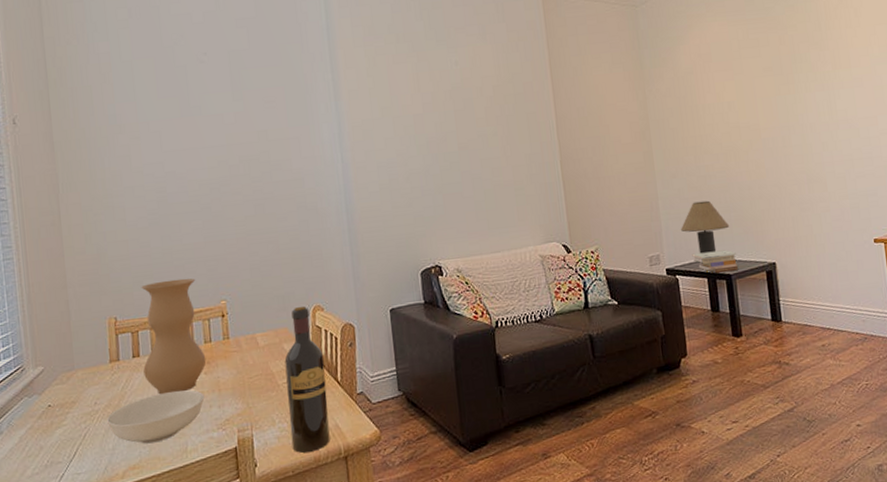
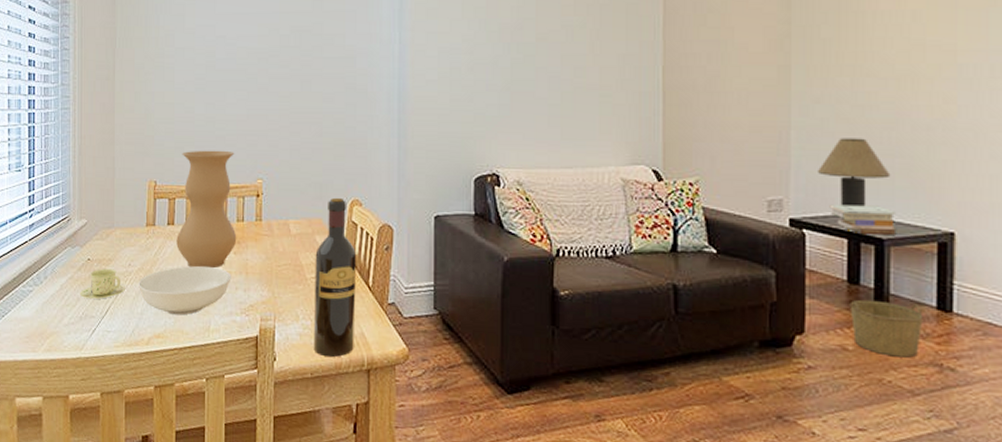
cup and saucer: none [42,410,94,446] -> present [79,268,126,299]
basket: none [715,319,765,362] -> present [849,299,923,358]

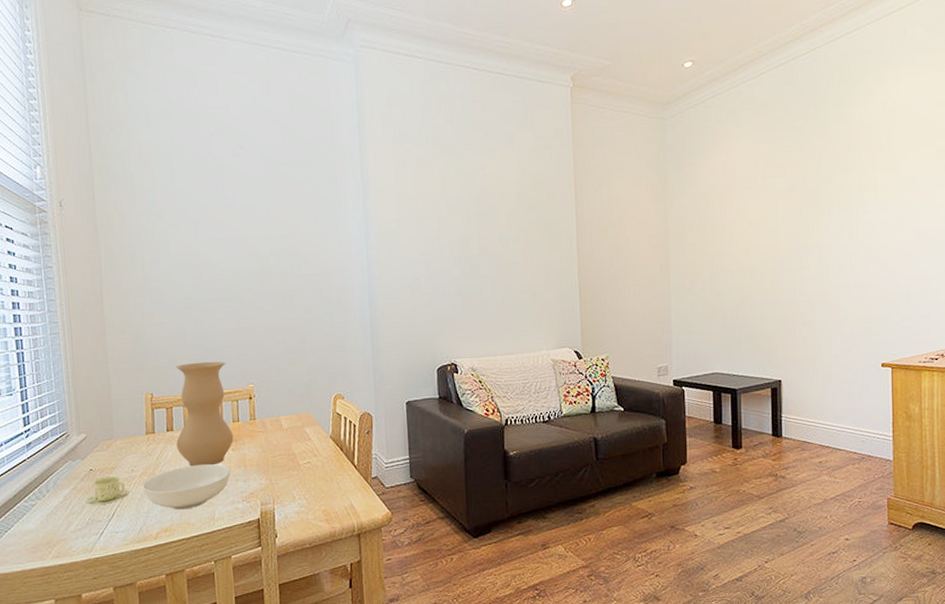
wine bottle: present [313,197,356,357] -> none [306,393,345,528]
table lamp: present [816,138,891,207] -> none [690,316,740,368]
books: present [829,204,897,235] -> none [700,365,745,387]
basket: present [849,299,923,358] -> none [716,433,764,473]

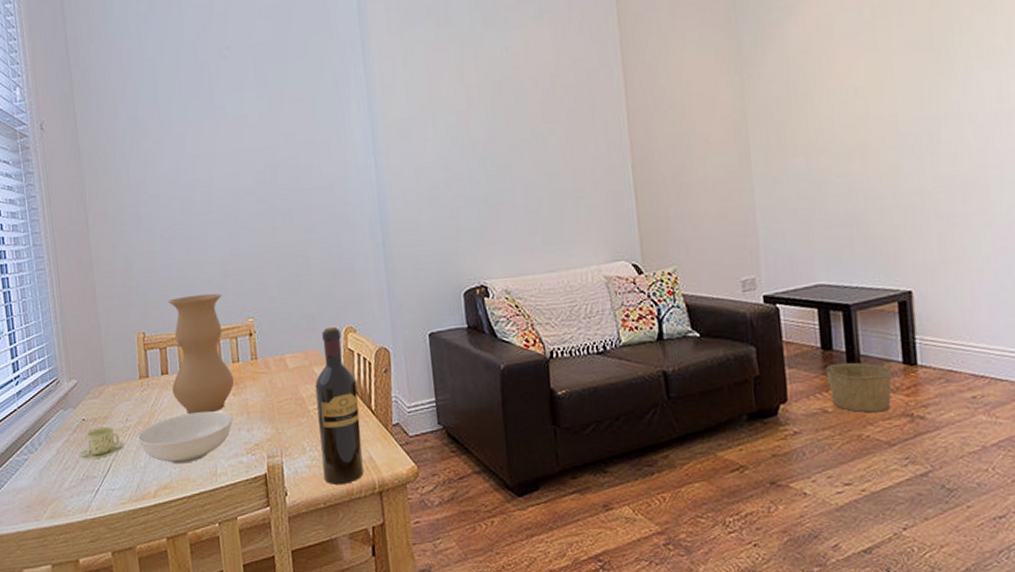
wine bottle: none [306,393,345,528] -> present [315,326,364,484]
basket: none [716,433,764,473] -> present [825,361,893,413]

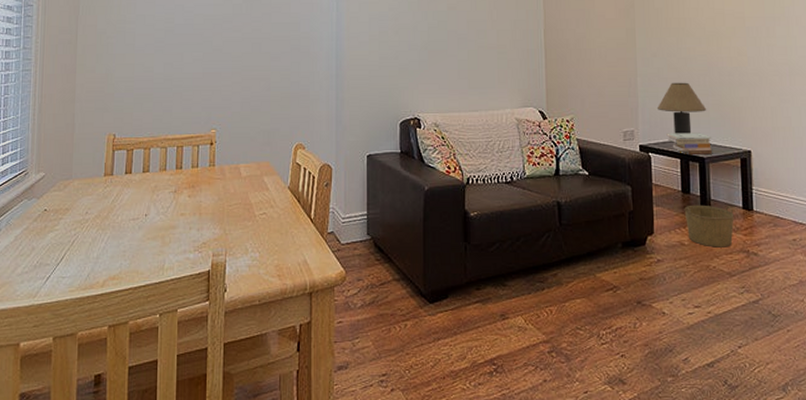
cup and saucer: present [77,426,126,459] -> none [34,217,83,247]
bowl: present [137,411,233,464] -> none [94,209,186,257]
vase: present [168,293,235,415] -> none [133,105,192,212]
wine bottle: present [315,326,364,484] -> none [261,142,299,284]
table lamp: none [783,212,851,278] -> present [656,82,707,134]
books: none [798,274,861,302] -> present [666,133,713,154]

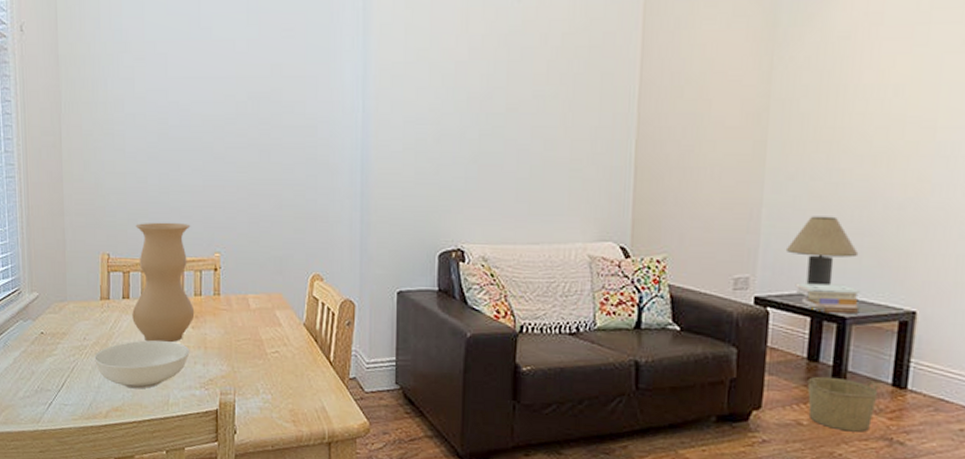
bowl: none [94,209,186,257] -> present [93,340,190,389]
vase: none [133,105,192,212] -> present [132,222,195,343]

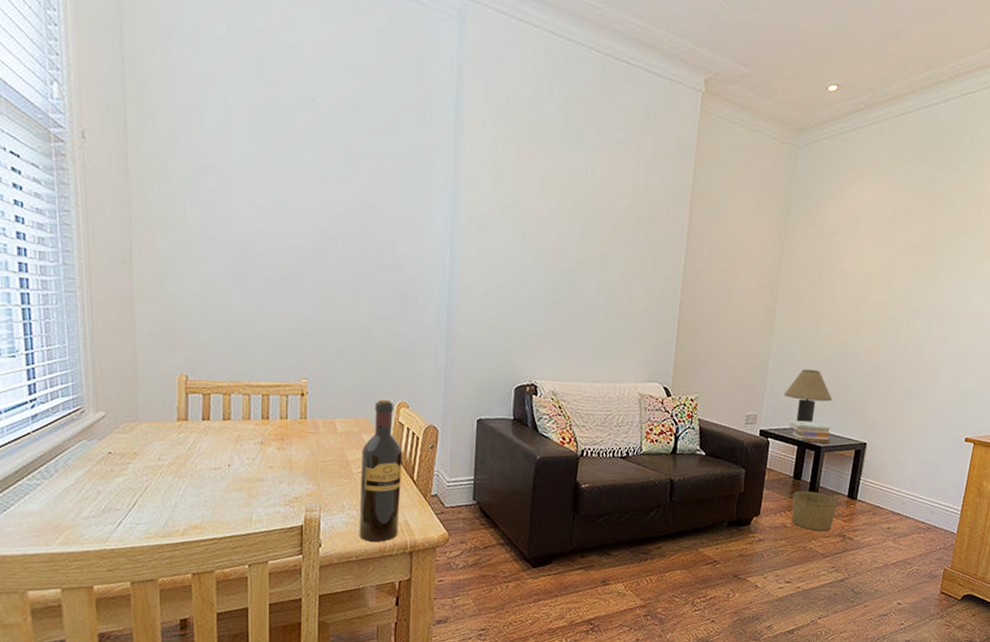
bowl: present [93,340,190,389] -> none [169,460,275,508]
vase: present [132,222,195,343] -> none [213,346,280,463]
wine bottle: none [274,272,317,430] -> present [359,399,402,542]

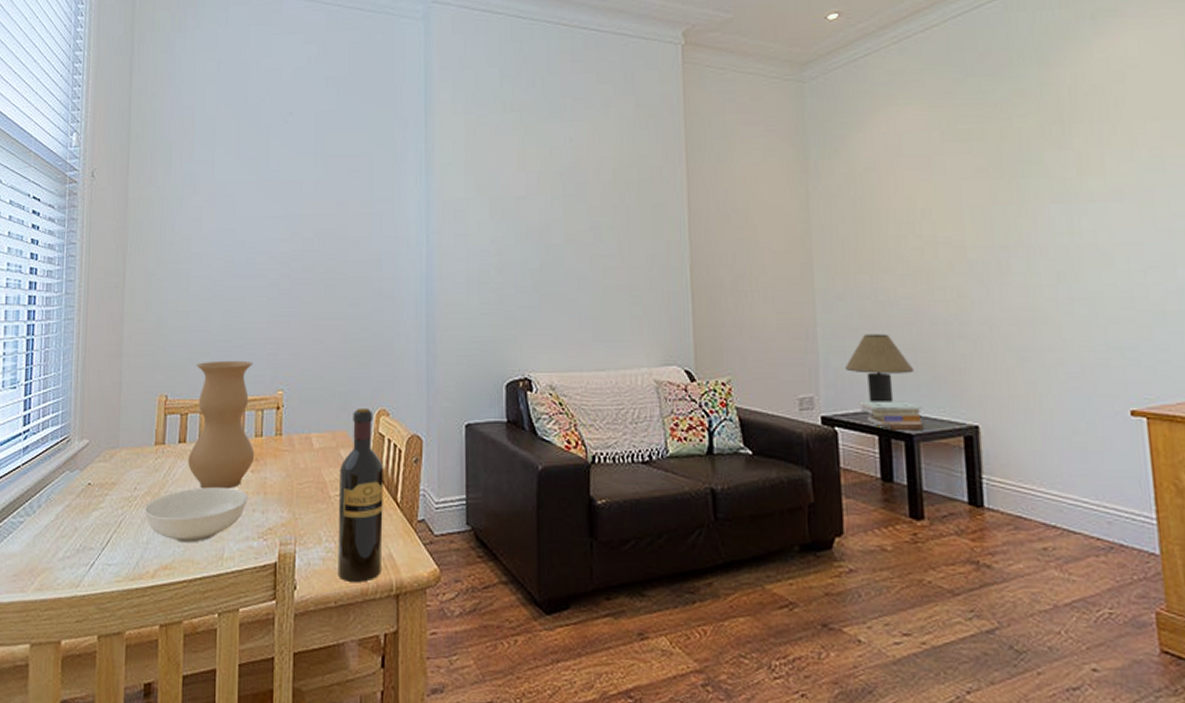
bowl: none [169,460,275,508] -> present [143,486,248,543]
vase: none [213,346,280,463] -> present [188,360,255,489]
basket: present [791,490,839,531] -> none [885,497,957,556]

